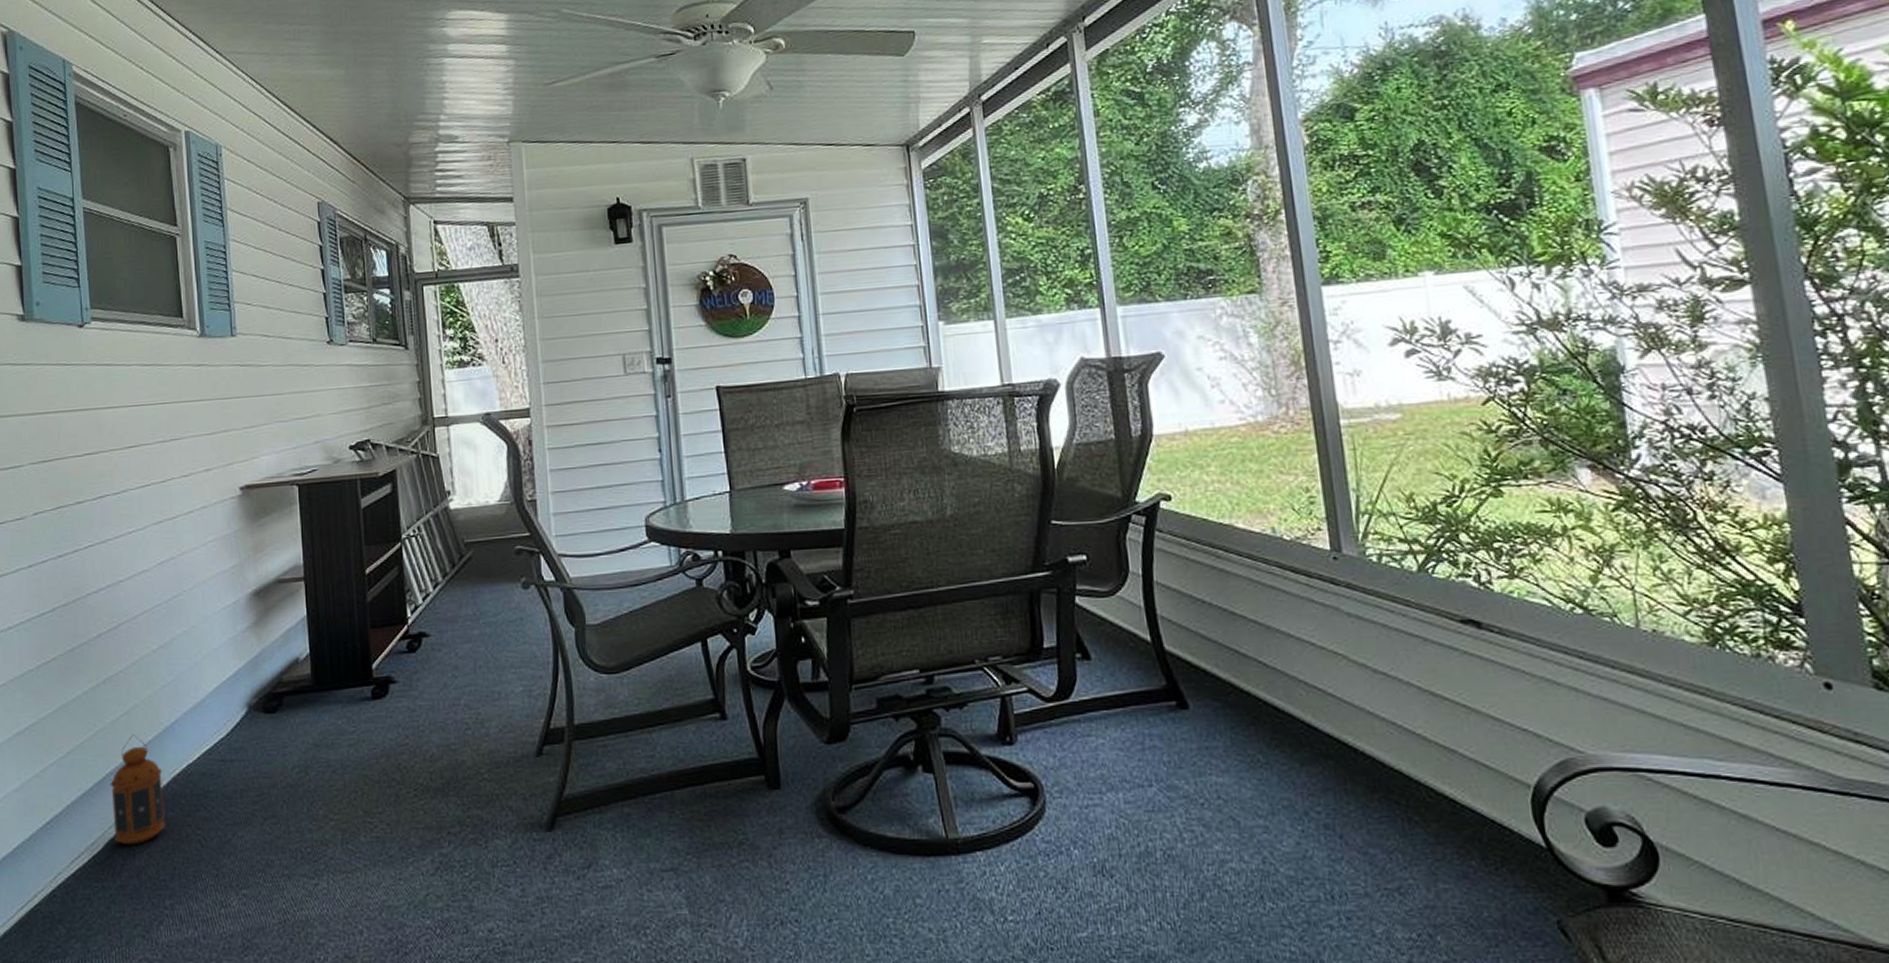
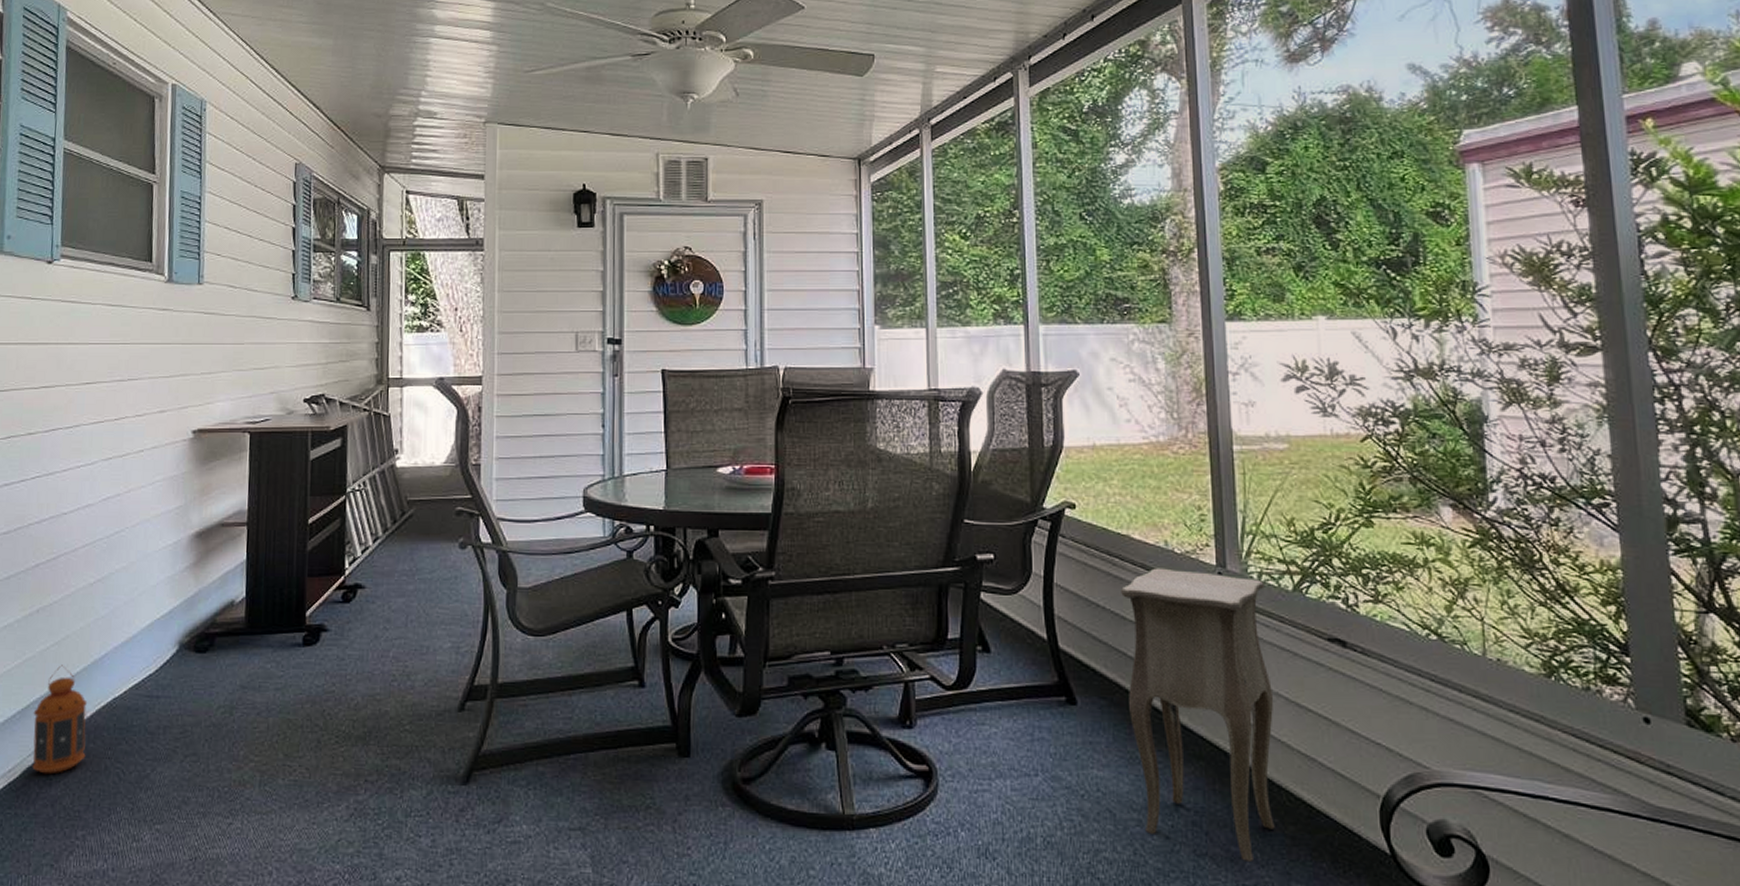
side table: none [1228,557,1416,863] -> present [1121,568,1275,861]

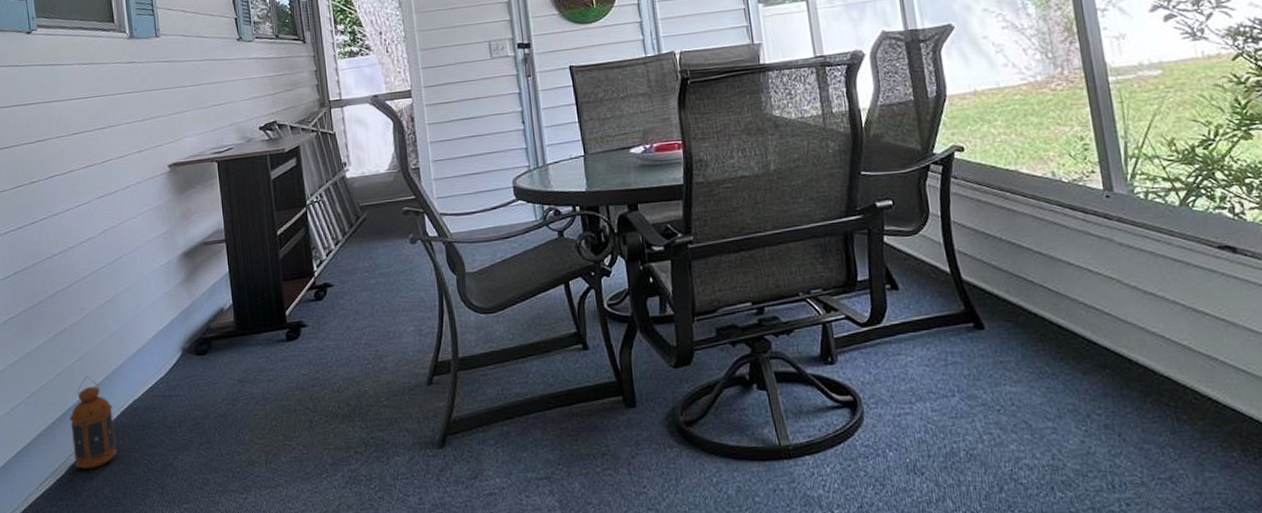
side table: present [1121,568,1275,861] -> none [1015,197,1184,457]

